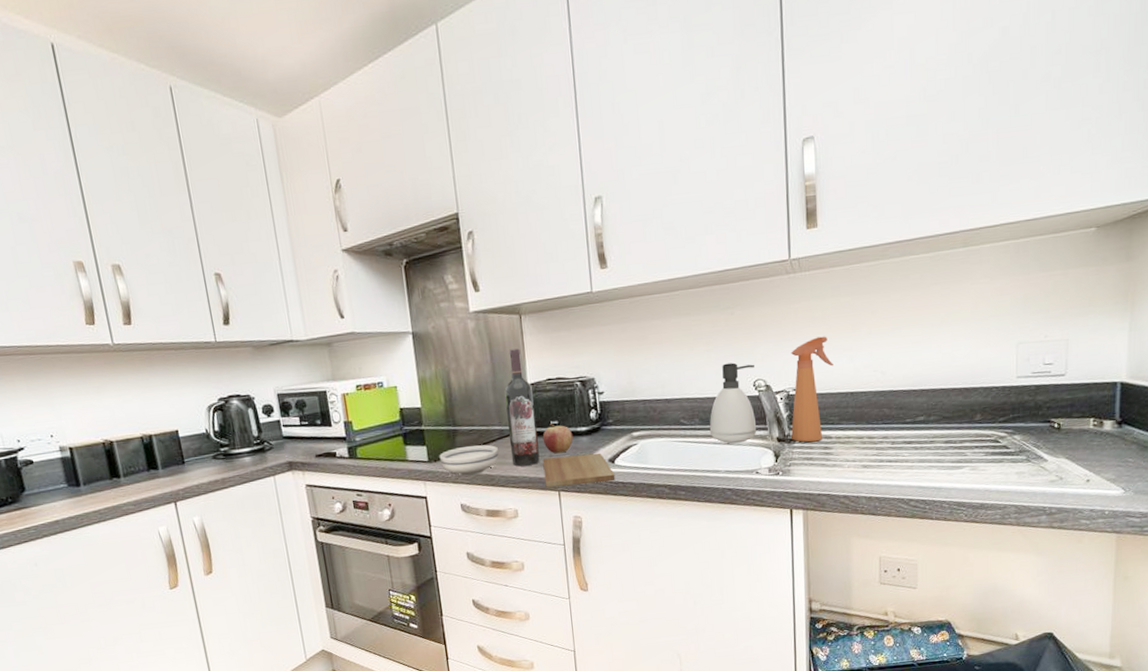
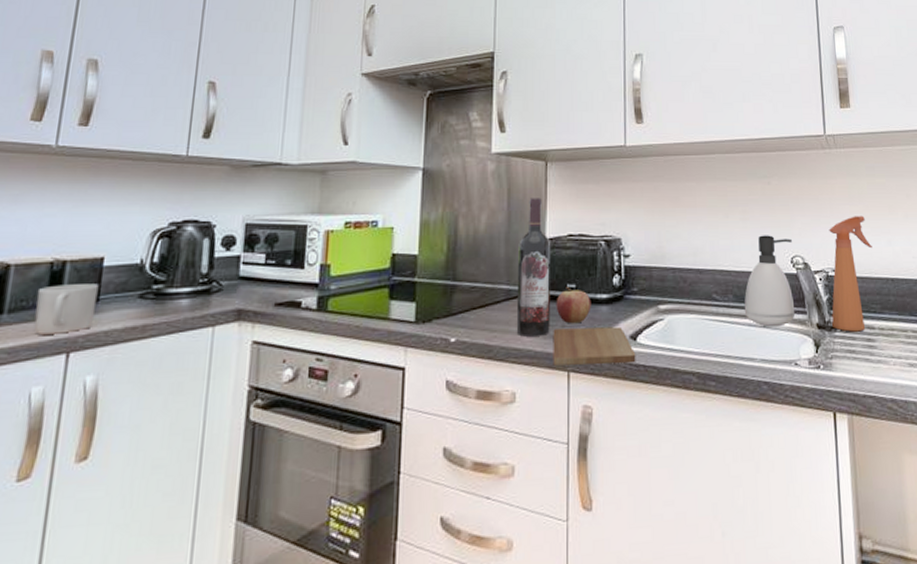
mug: none [138,450,186,491] -> present [34,284,99,336]
bowl: present [439,444,499,477] -> none [429,306,503,344]

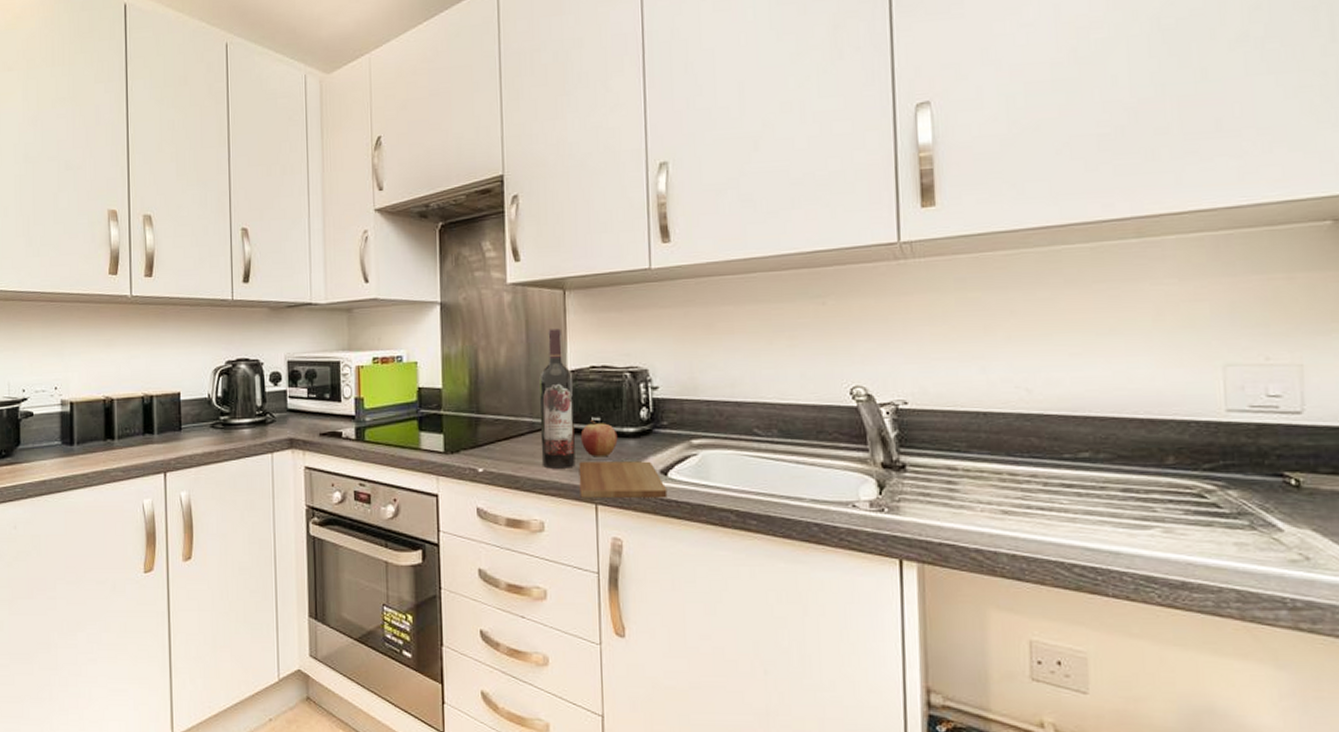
mug: present [34,284,99,336] -> none [136,415,180,458]
soap dispenser: present [744,235,796,327] -> none [791,363,854,465]
spray bottle: present [829,216,872,332] -> none [900,338,959,473]

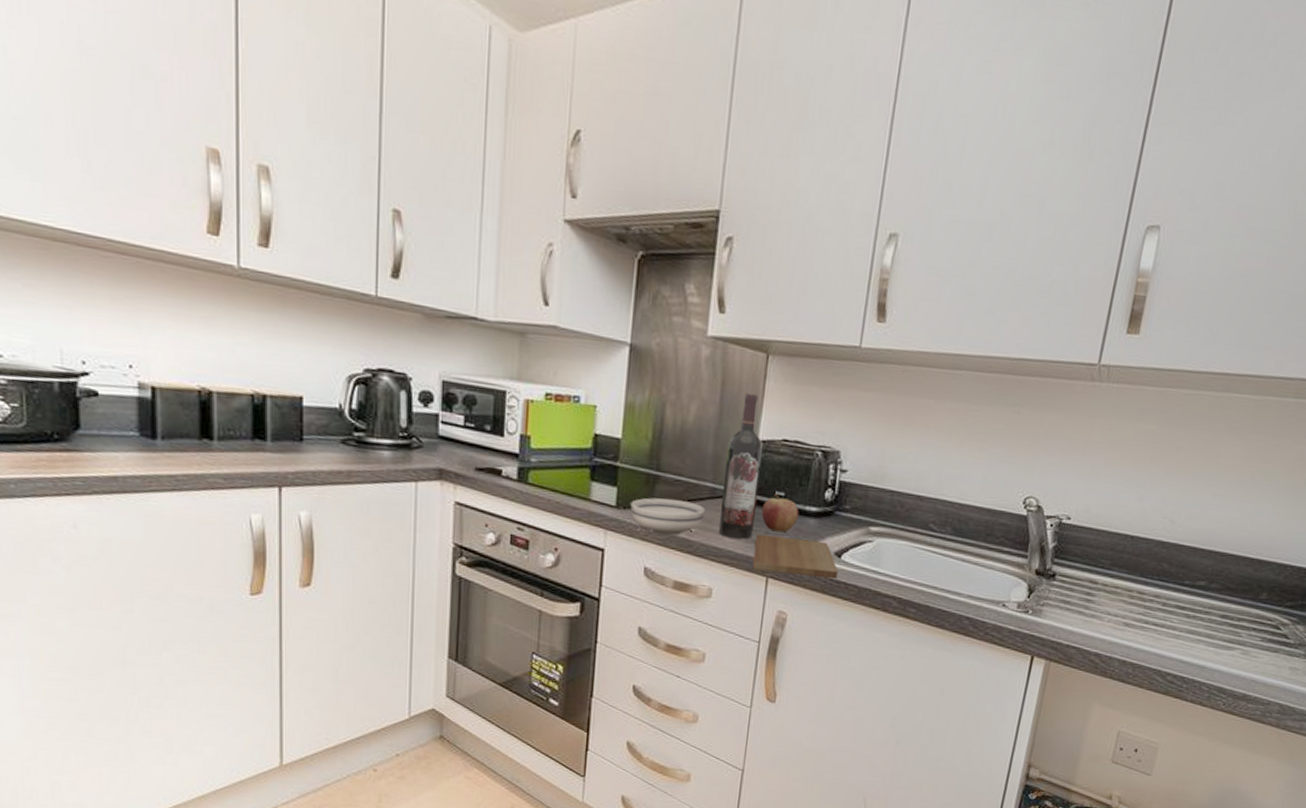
bowl: none [457,439,528,474] -> present [630,497,706,536]

